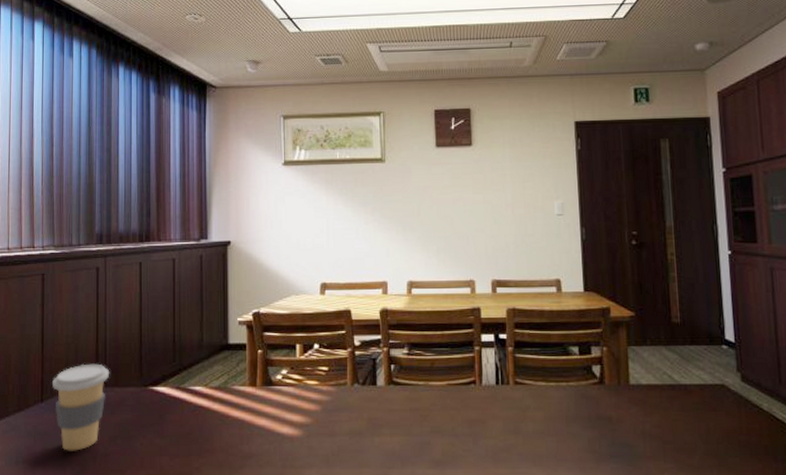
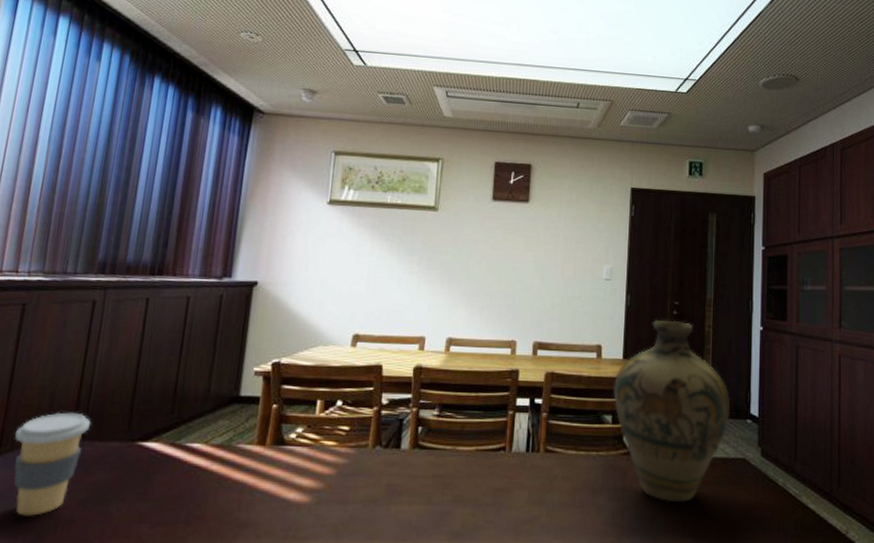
jug: none [577,250,703,430] -> present [613,319,730,503]

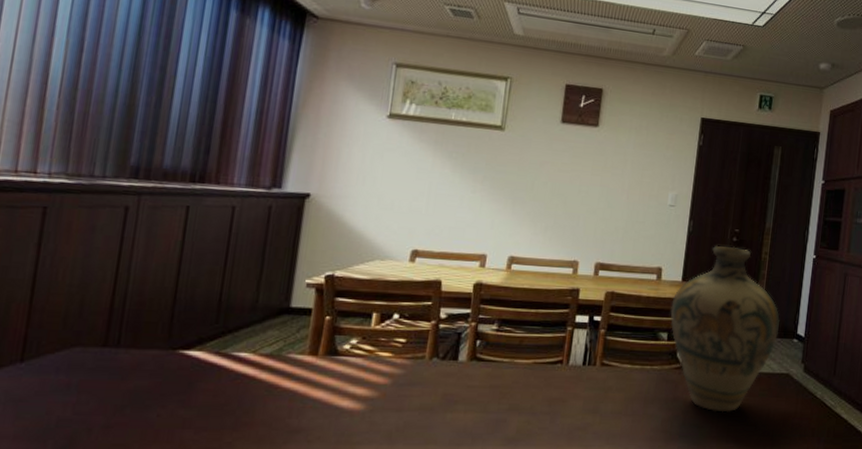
coffee cup: present [13,412,91,516] -> none [39,319,127,422]

